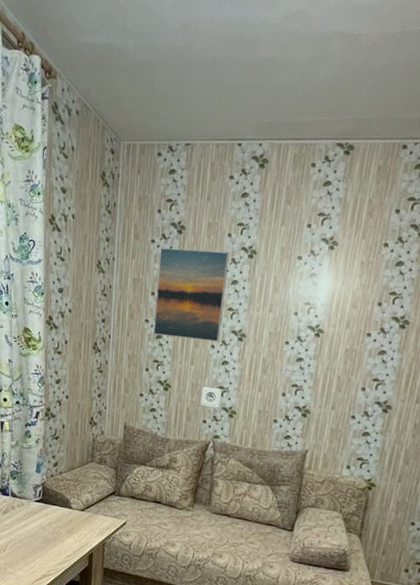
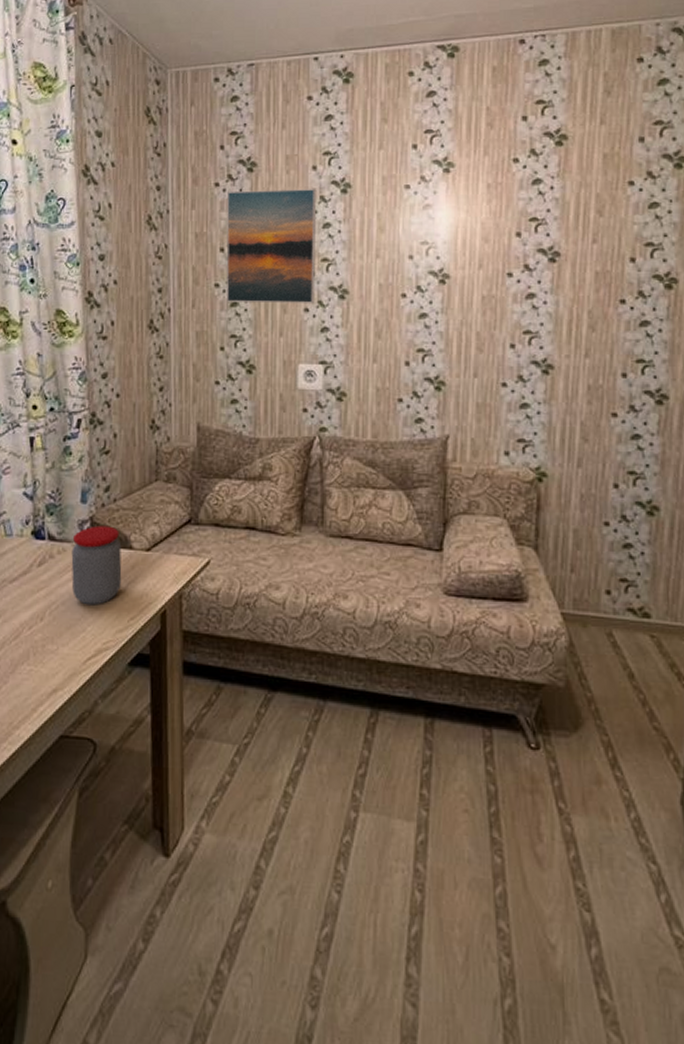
jar: none [26,489,64,545] -> present [71,525,122,606]

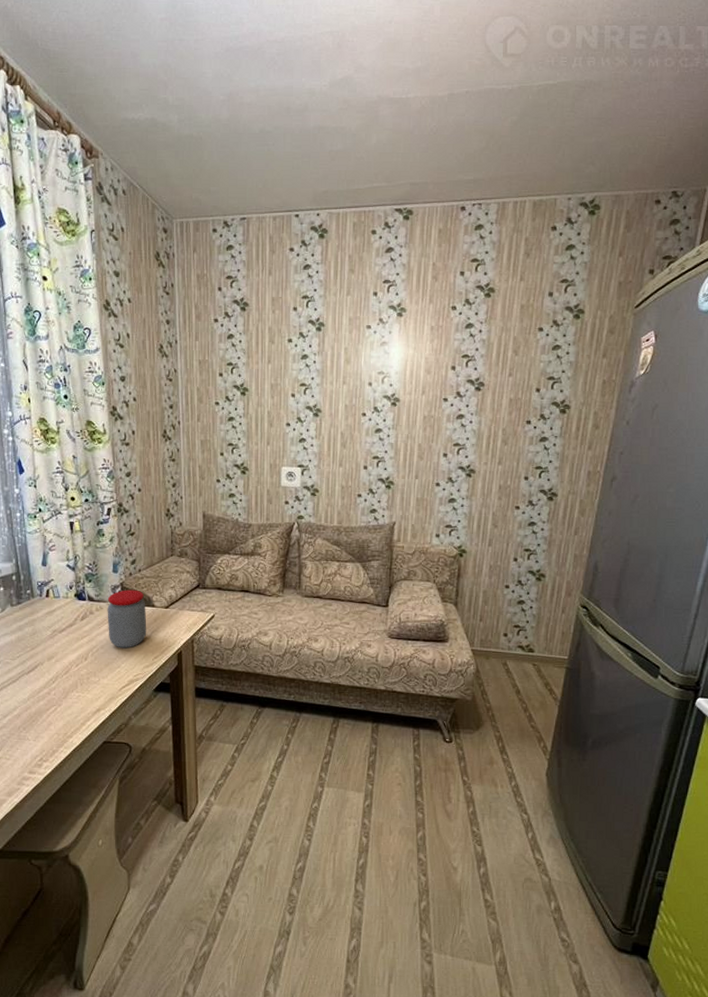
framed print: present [226,189,317,303] -> none [224,326,297,419]

